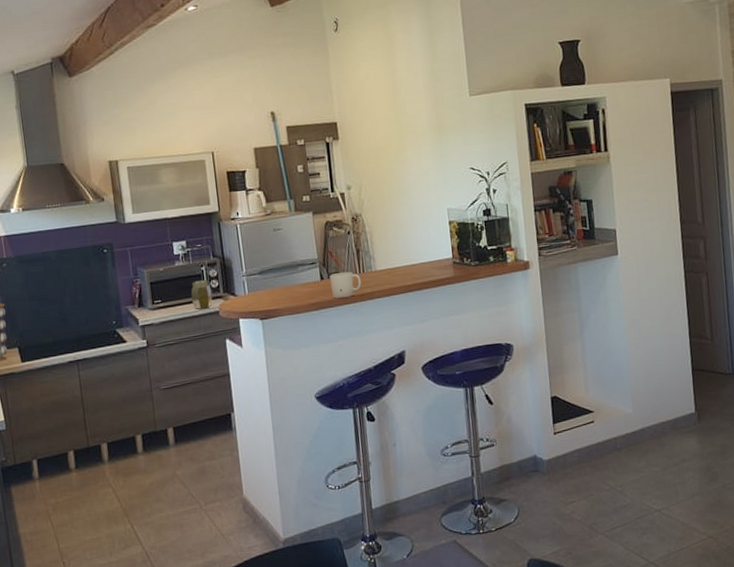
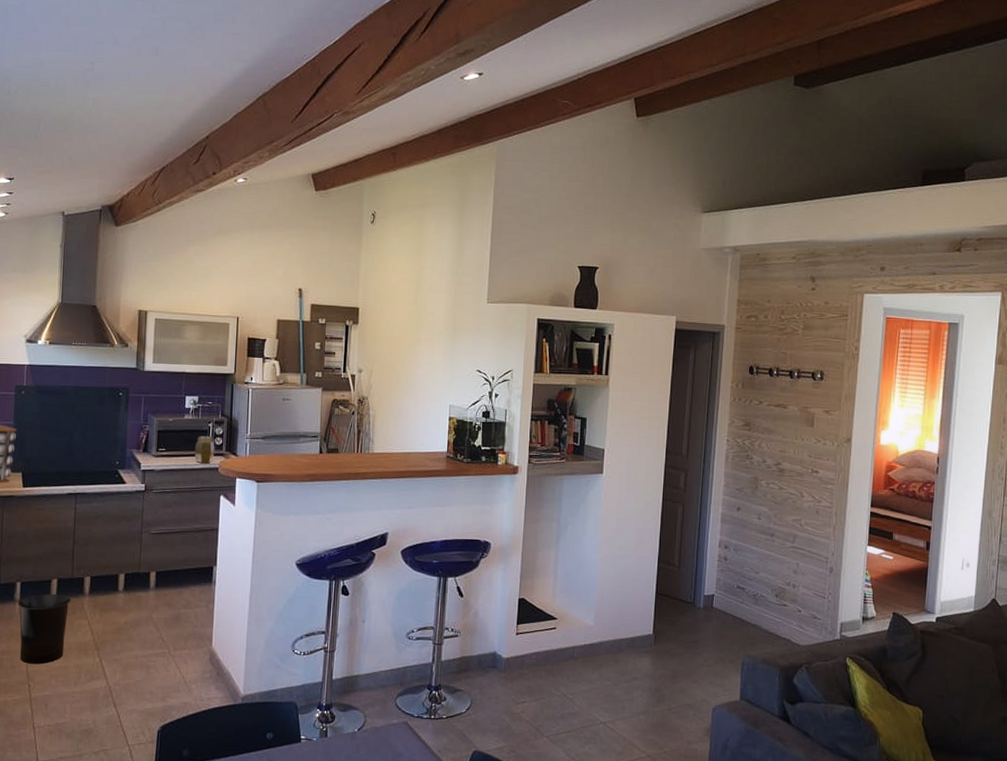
waste bin: none [37,465,94,541] -> present [17,594,71,664]
mug: present [329,271,362,299] -> none [327,449,357,474]

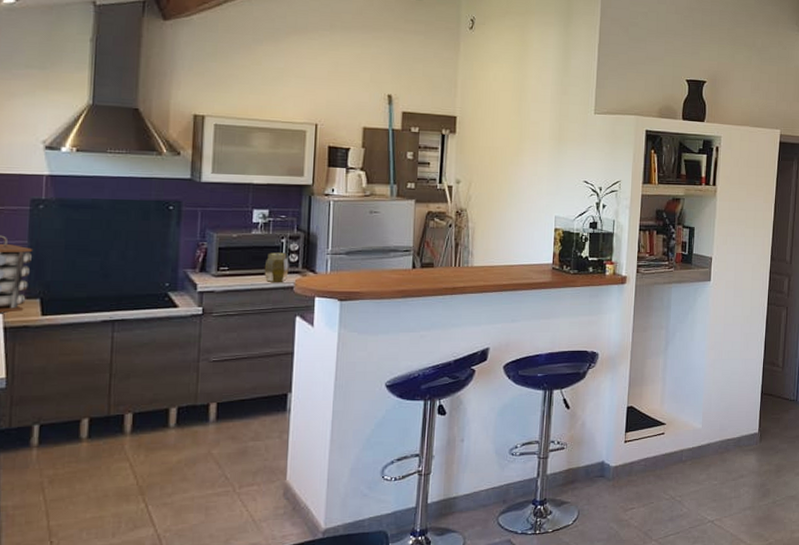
waste bin: present [17,594,71,664] -> none [35,435,107,518]

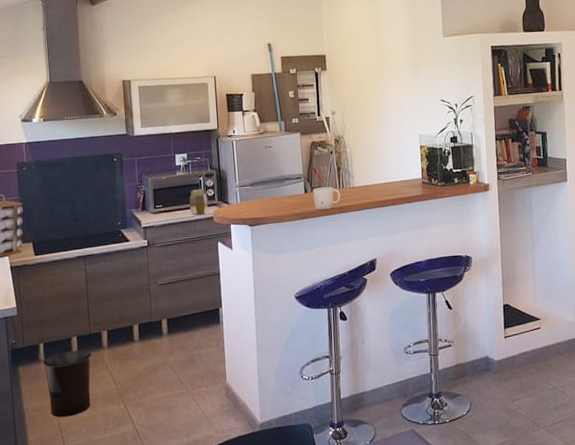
waste bin: none [35,435,107,518] -> present [43,350,92,417]
mug: none [421,263,455,289] -> present [312,186,341,210]

